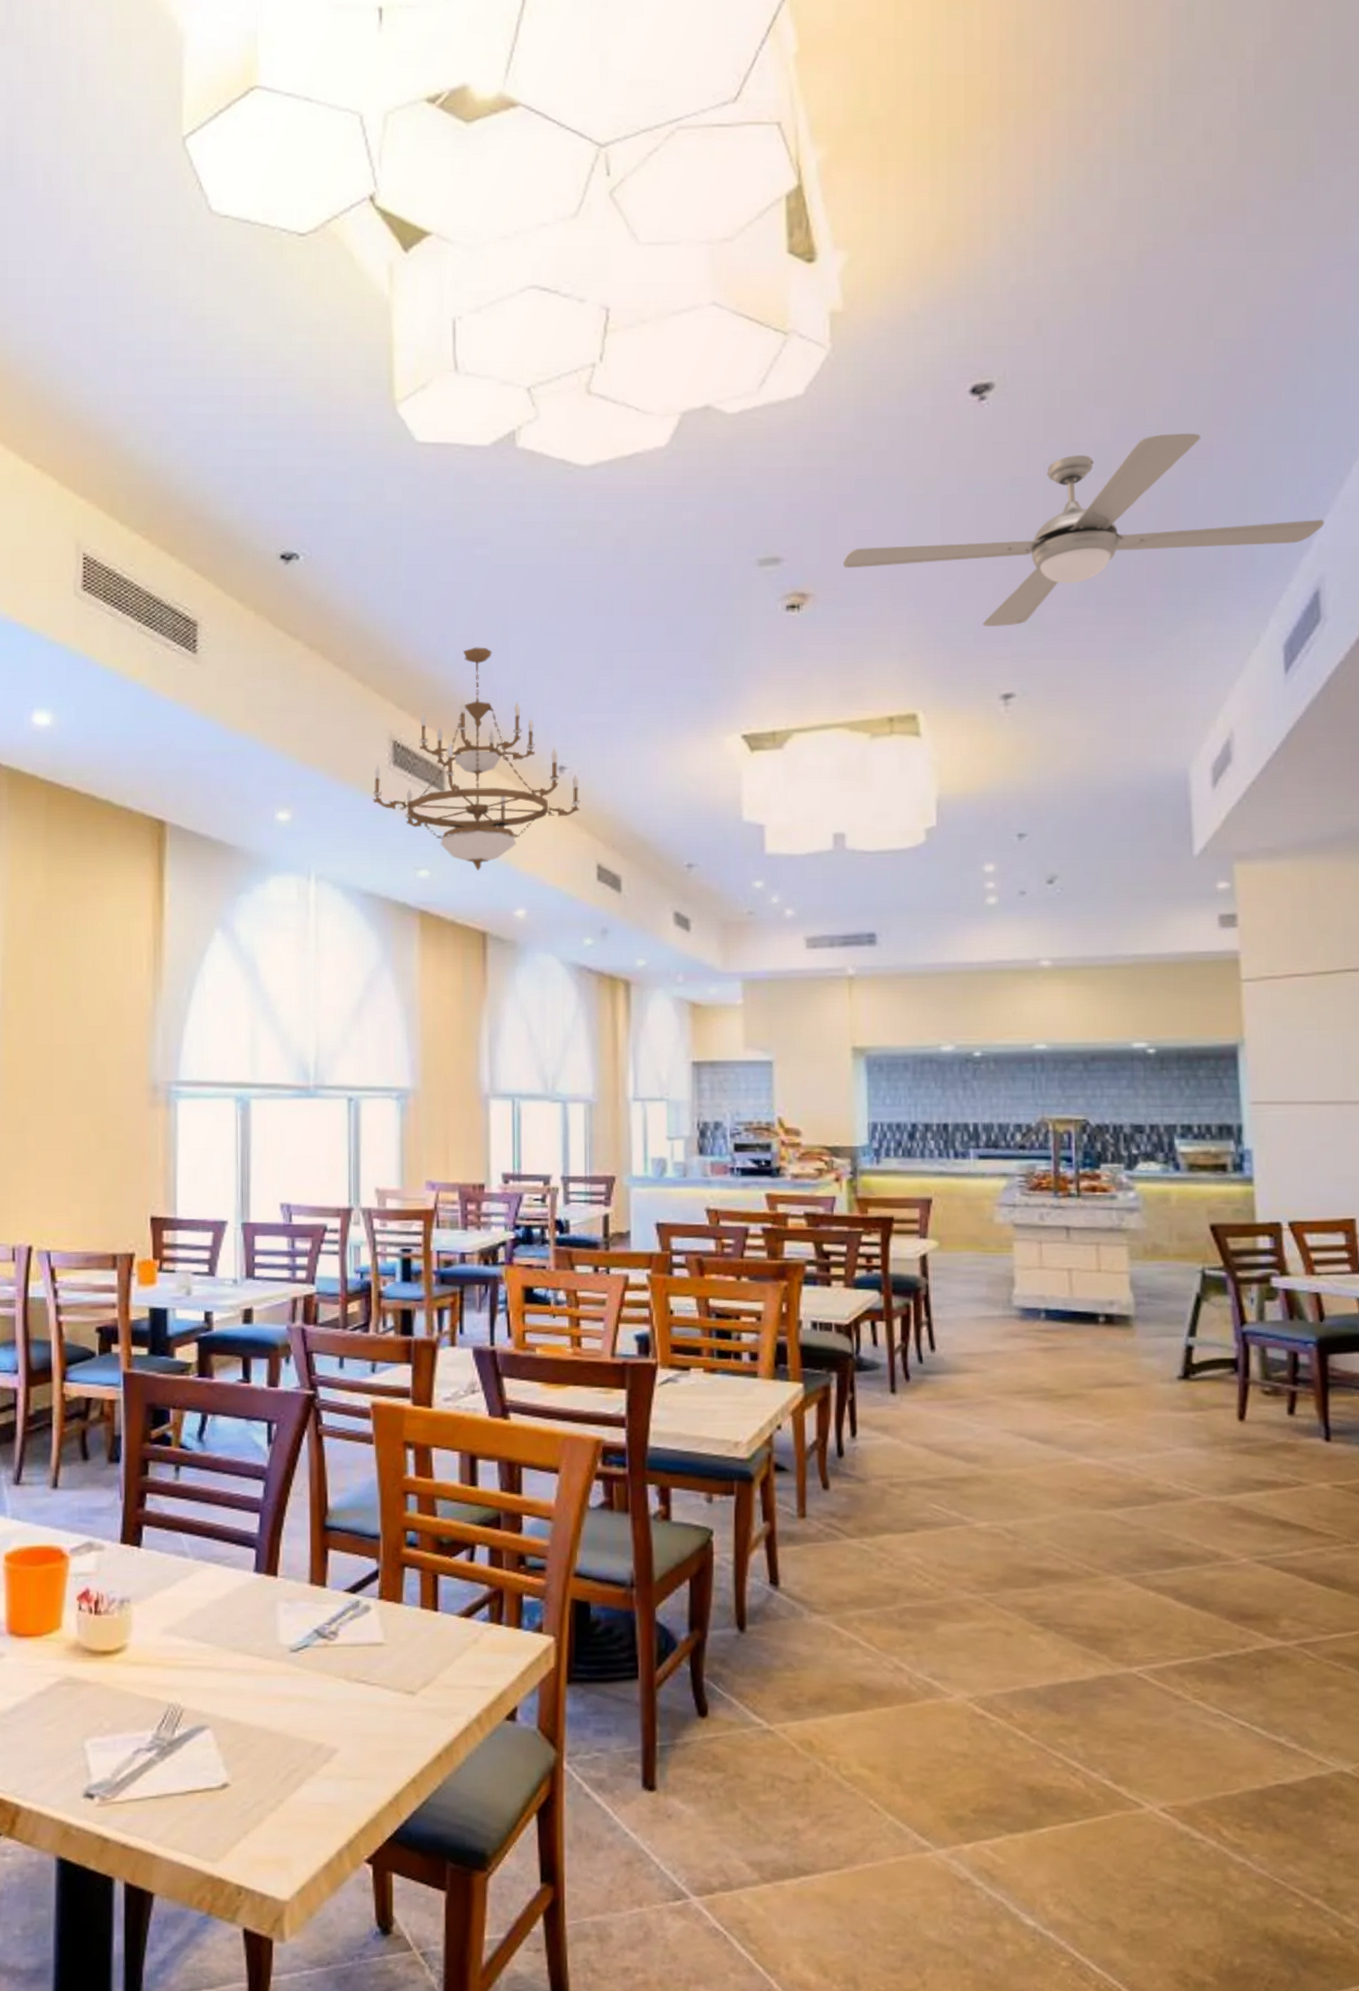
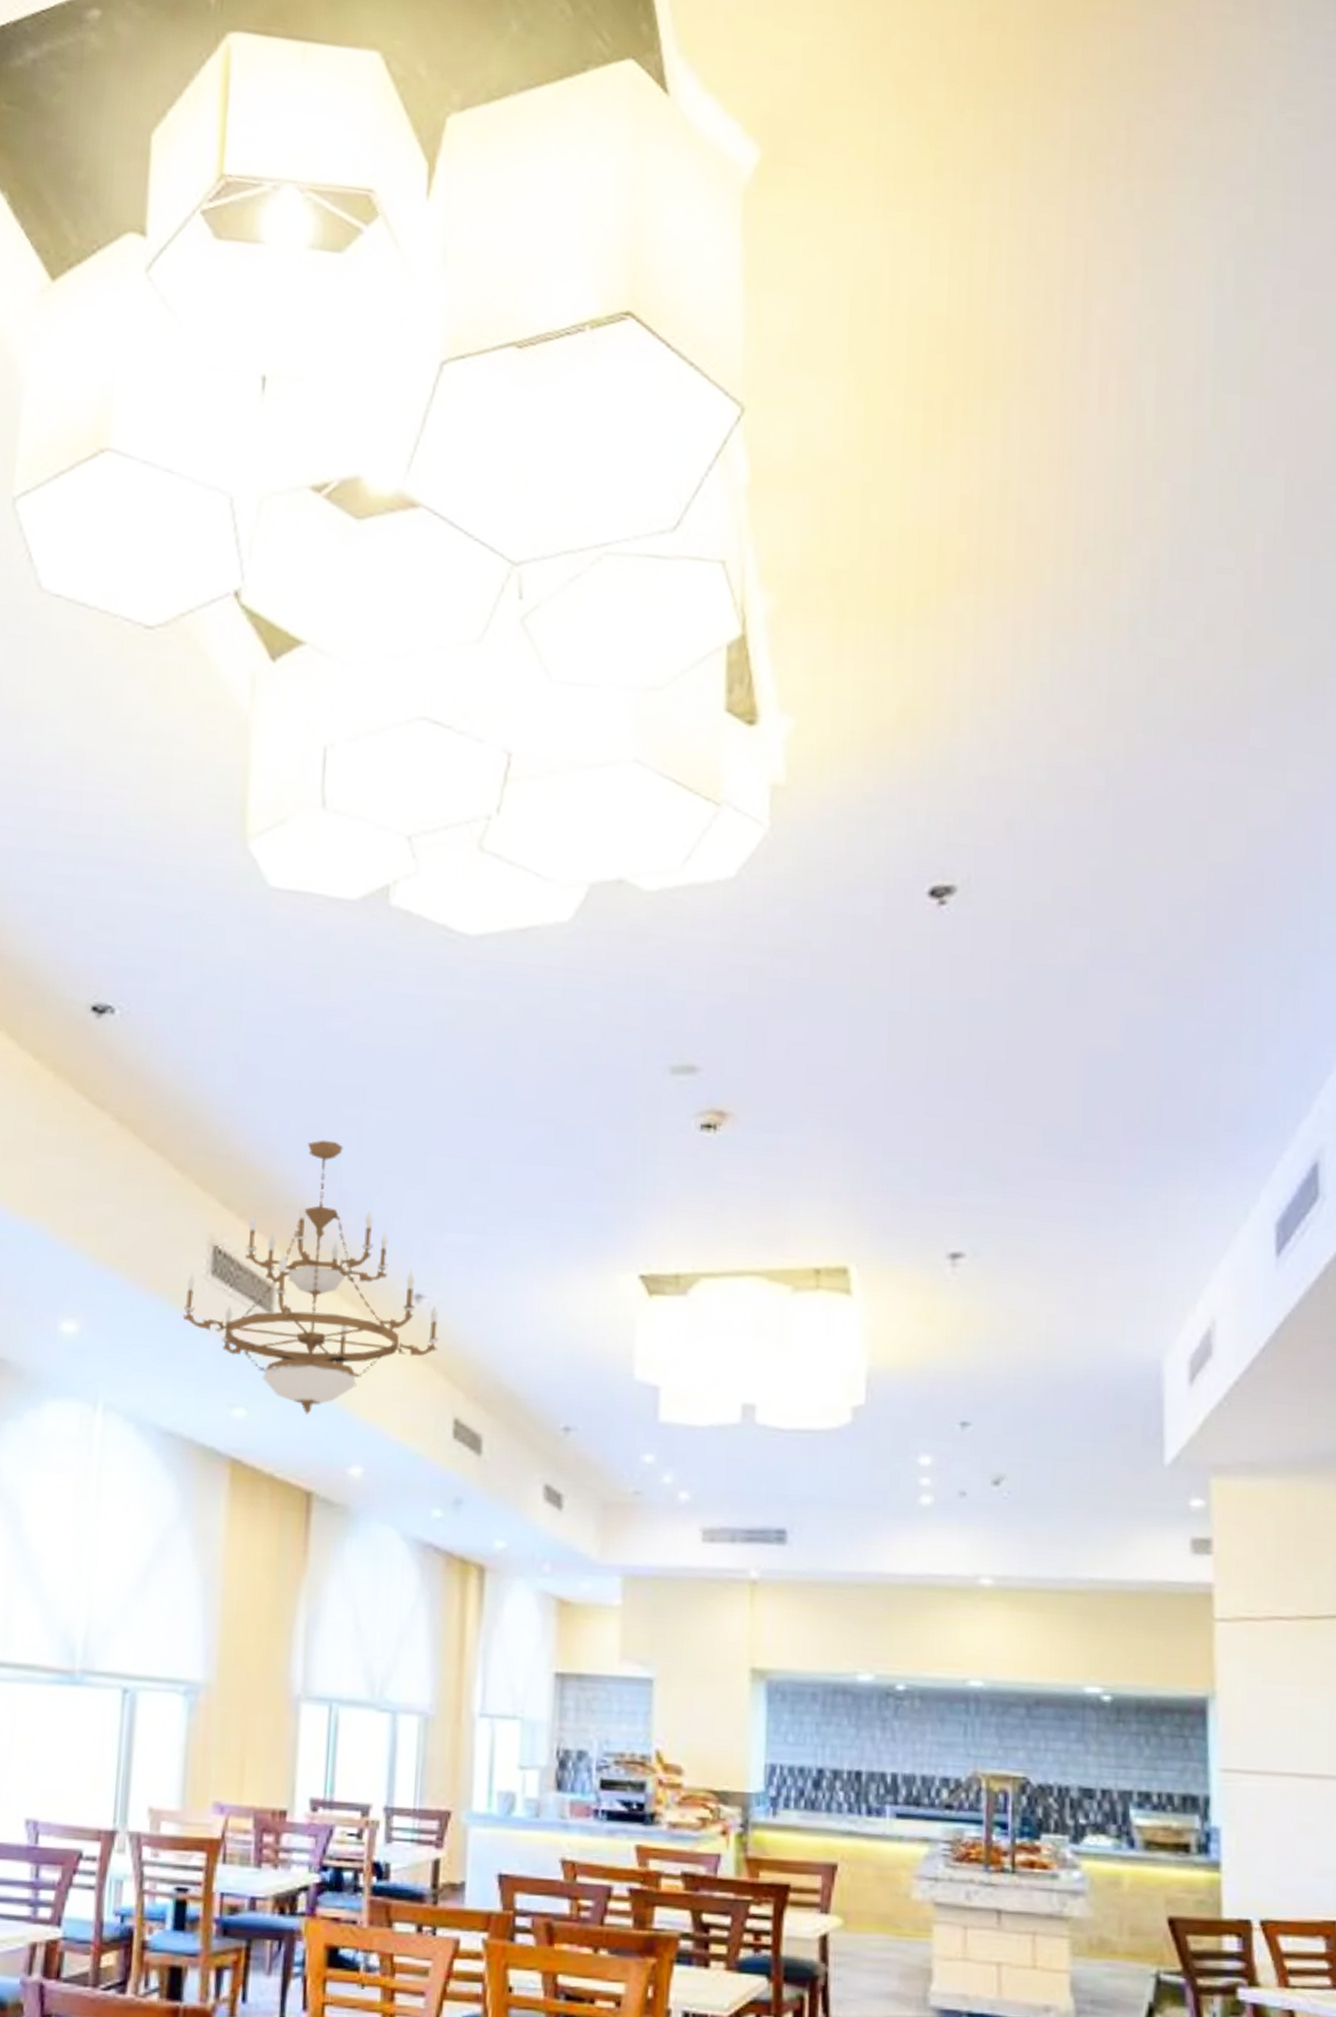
electric fan: present [842,433,1325,626] -> none [769,965,1327,1172]

